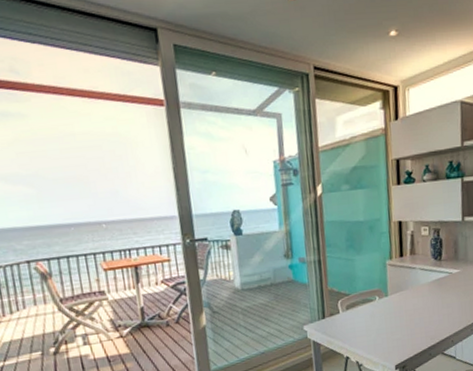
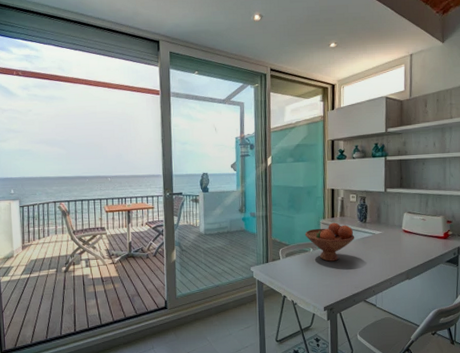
fruit bowl: none [368,262,429,311] -> present [305,222,355,262]

